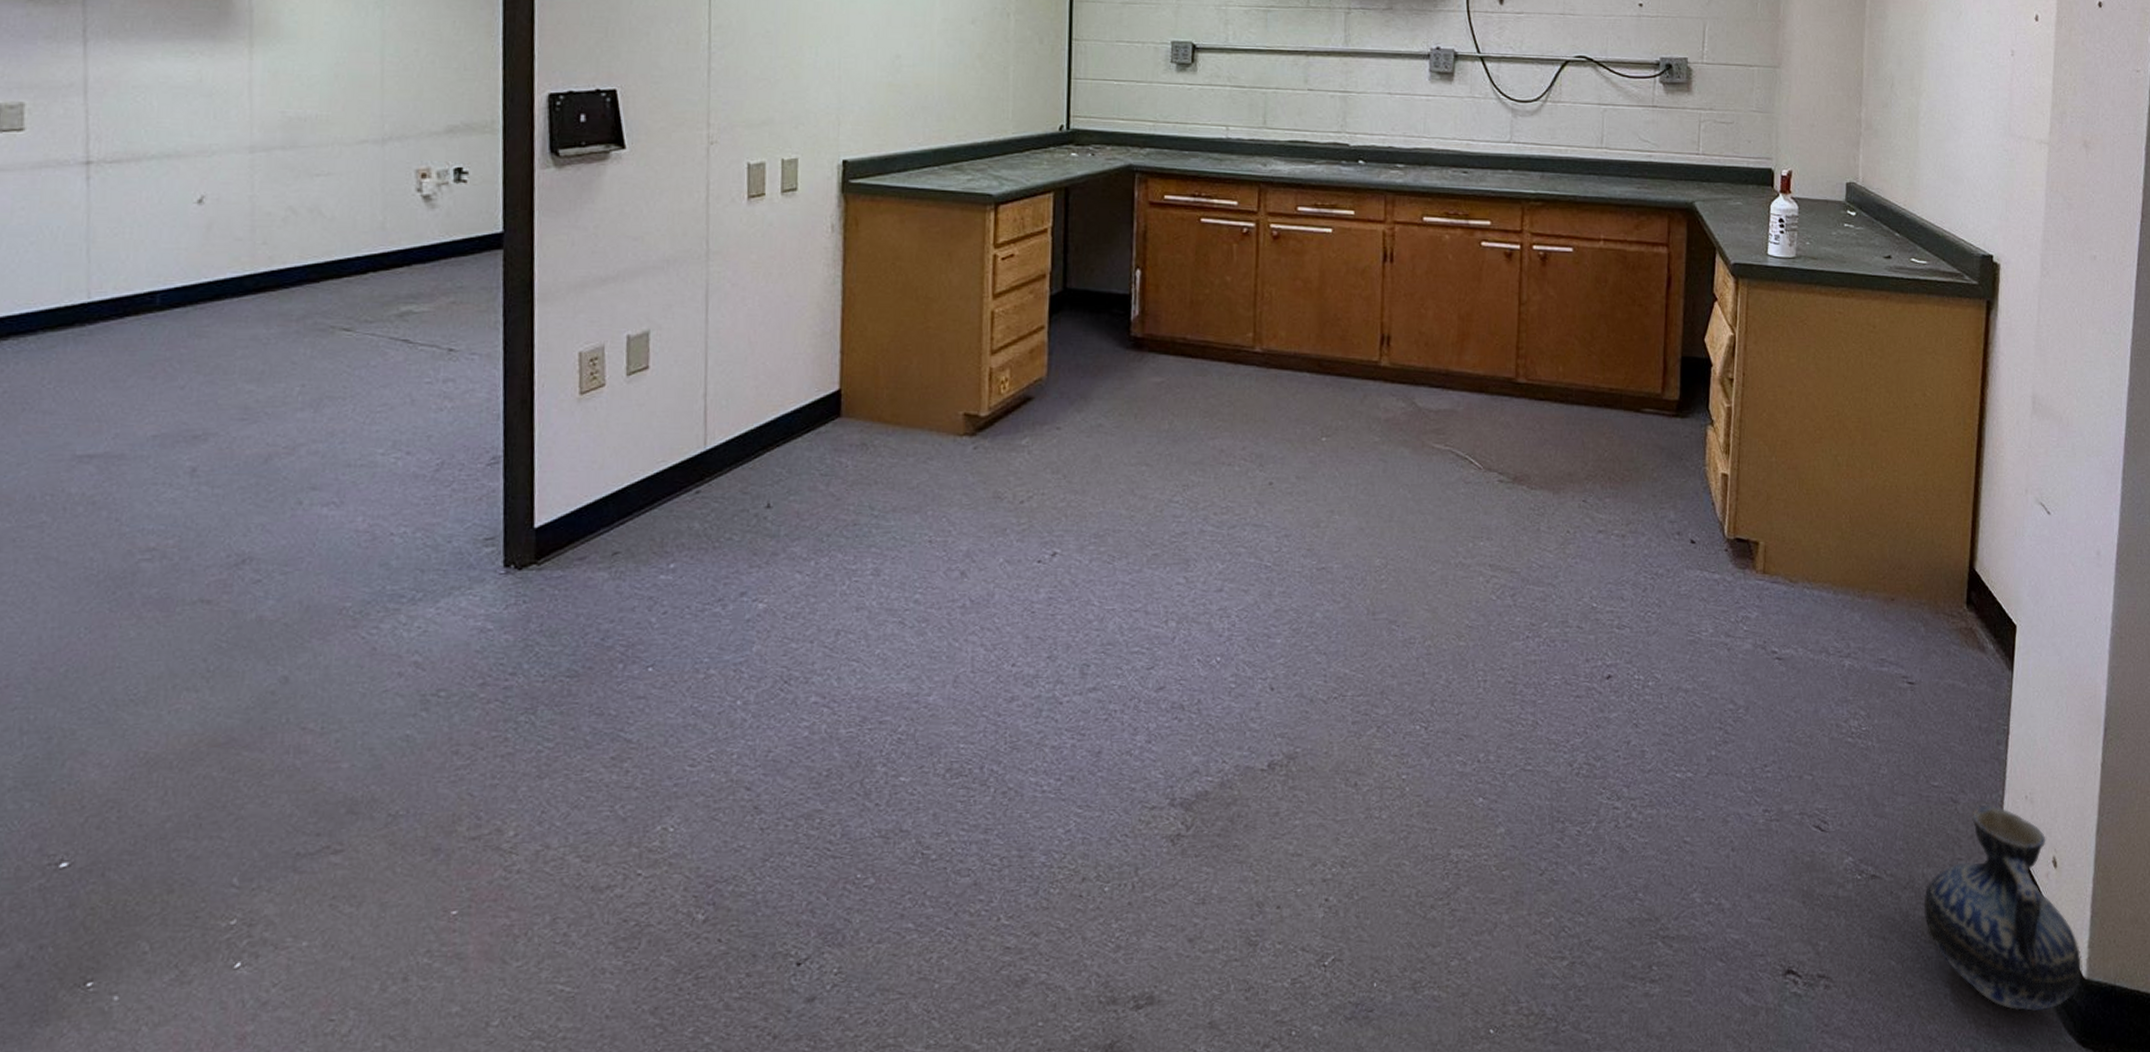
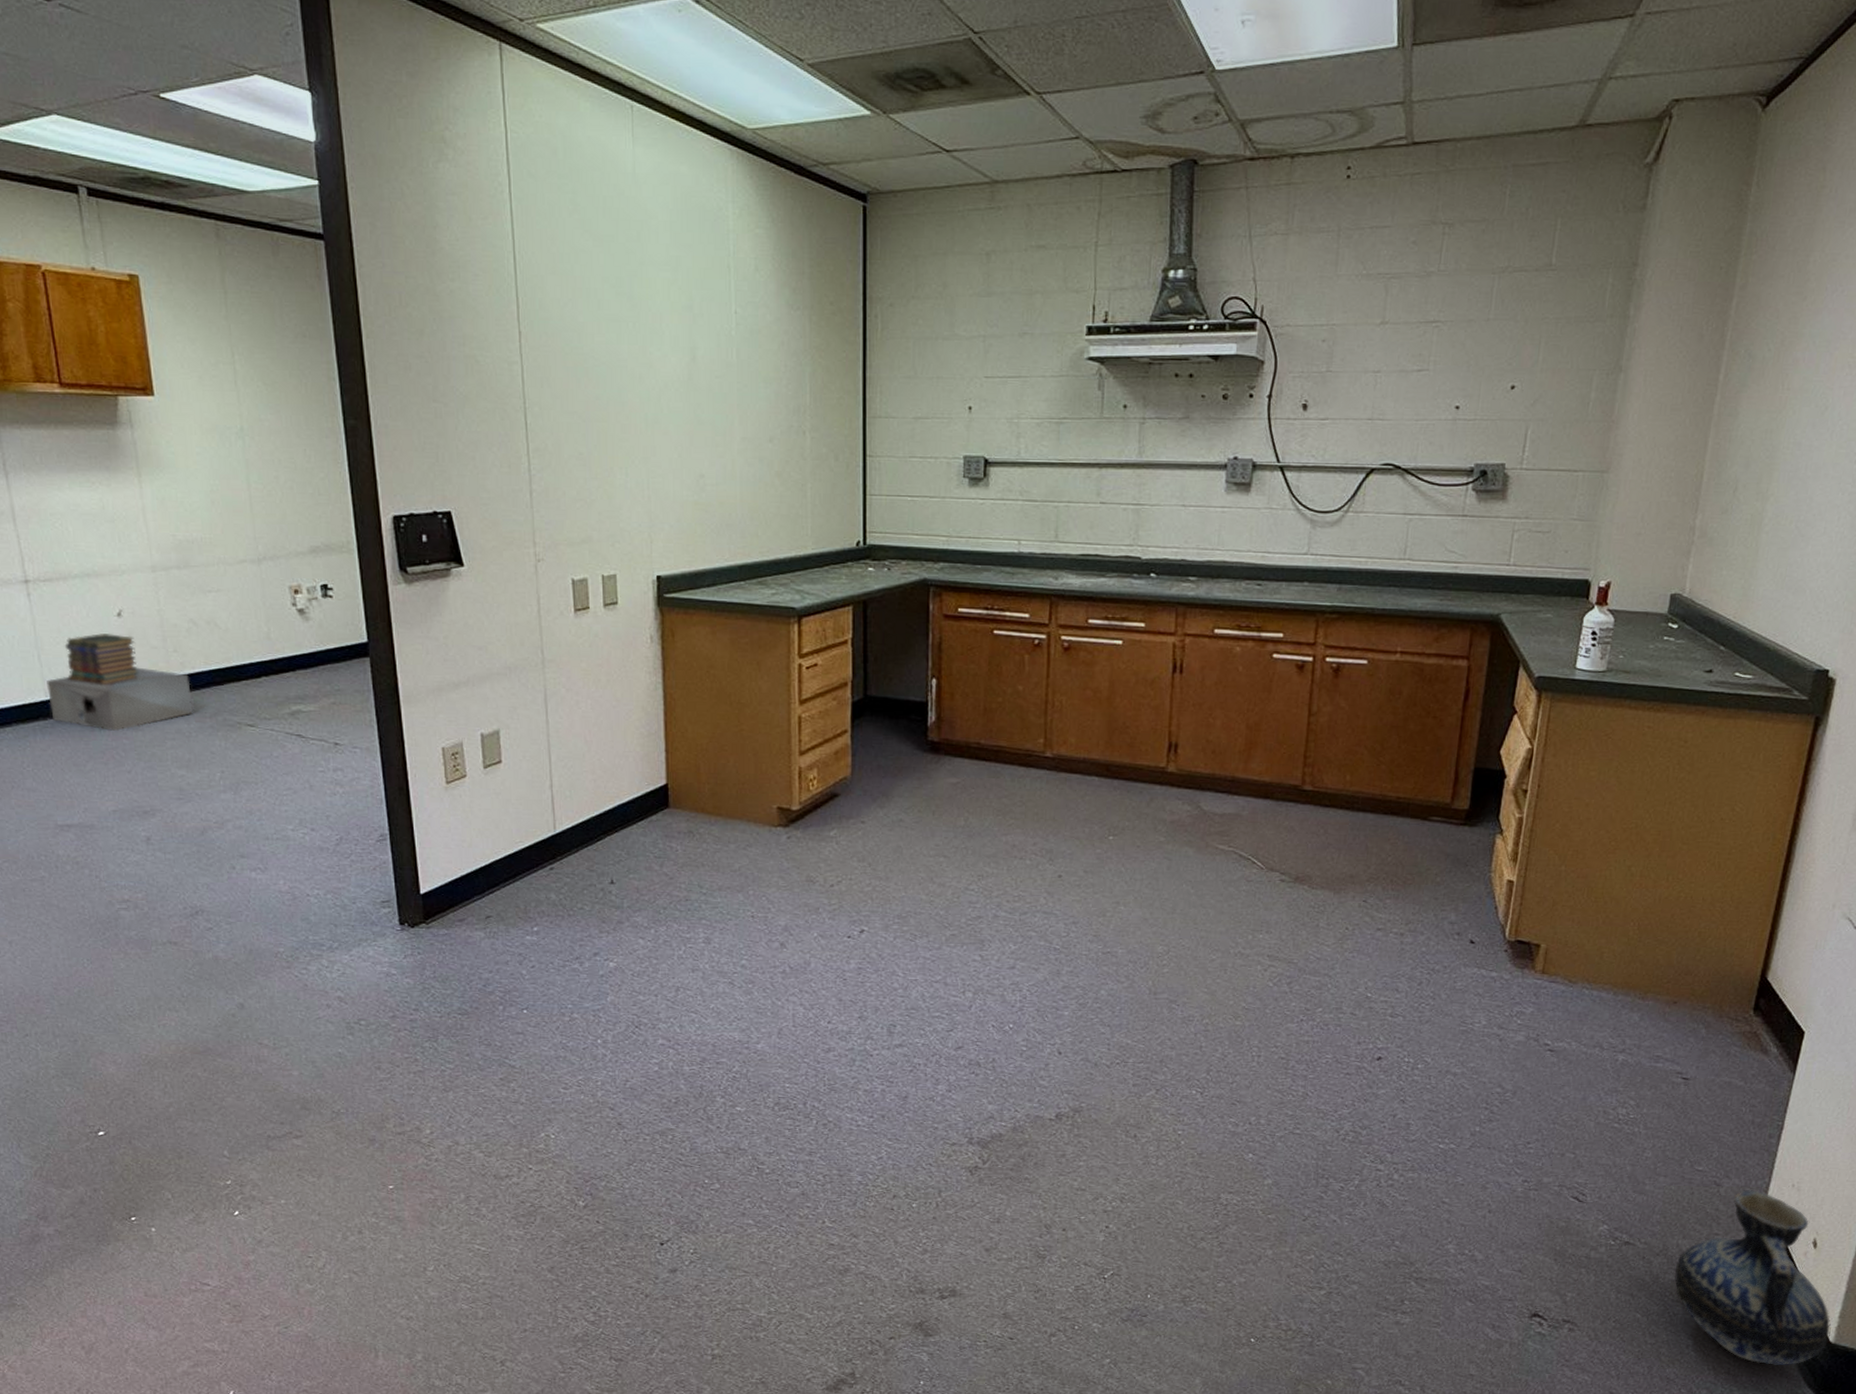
cardboard box: none [91,263,278,338] -> present [47,668,194,731]
book stack: none [121,223,216,284] -> present [64,633,140,686]

